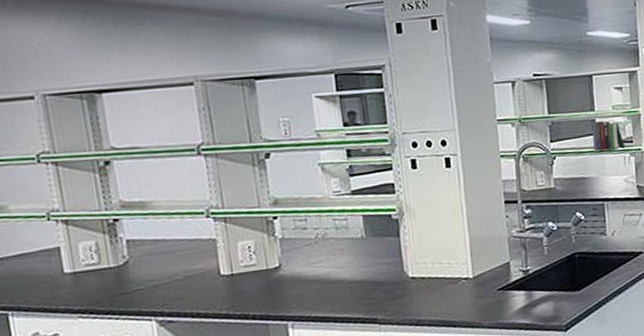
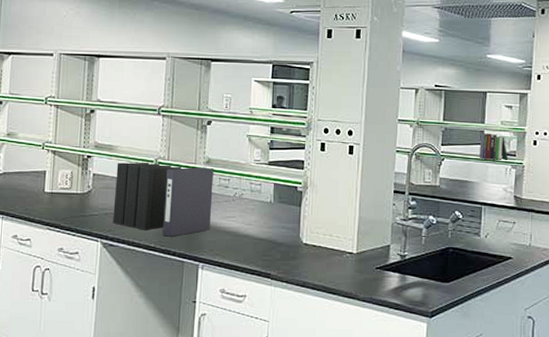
books: none [156,213,243,297] -> present [113,162,182,230]
binder: none [224,209,294,300] -> present [163,167,214,237]

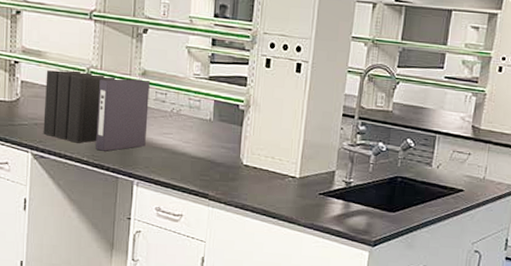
books: present [480,133,508,161] -> none [438,56,470,88]

